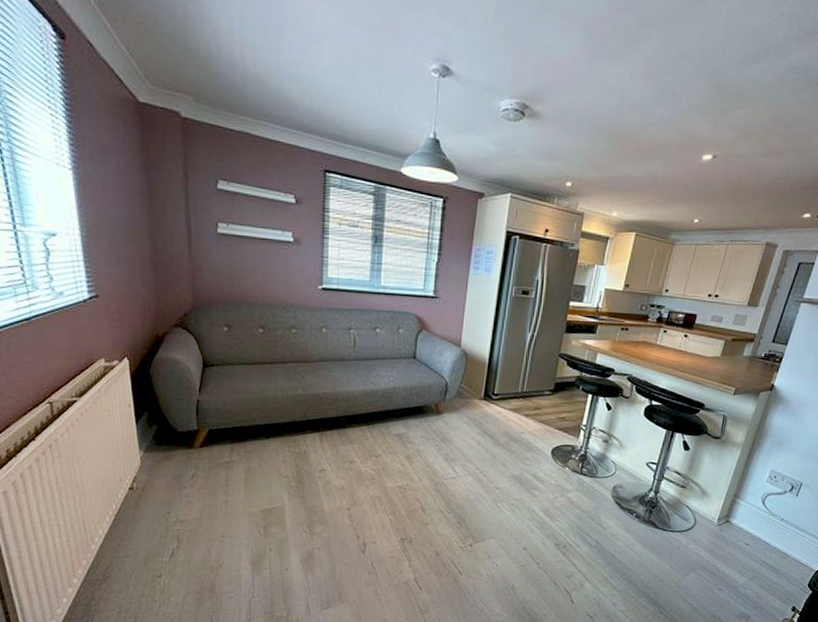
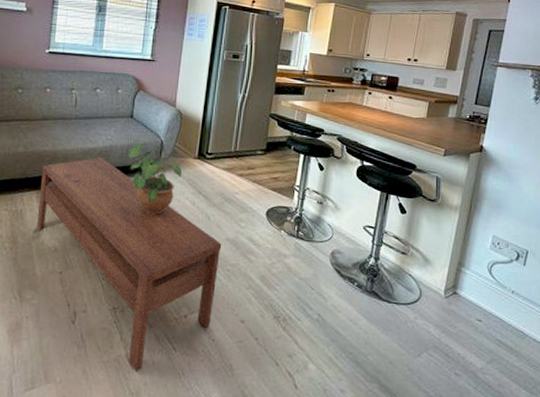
coffee table: none [321,398,507,593] -> present [36,157,222,373]
potted plant: none [412,384,468,454] -> present [129,143,183,215]

